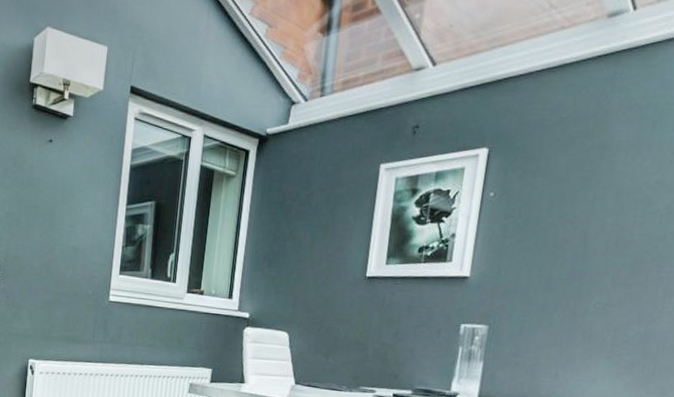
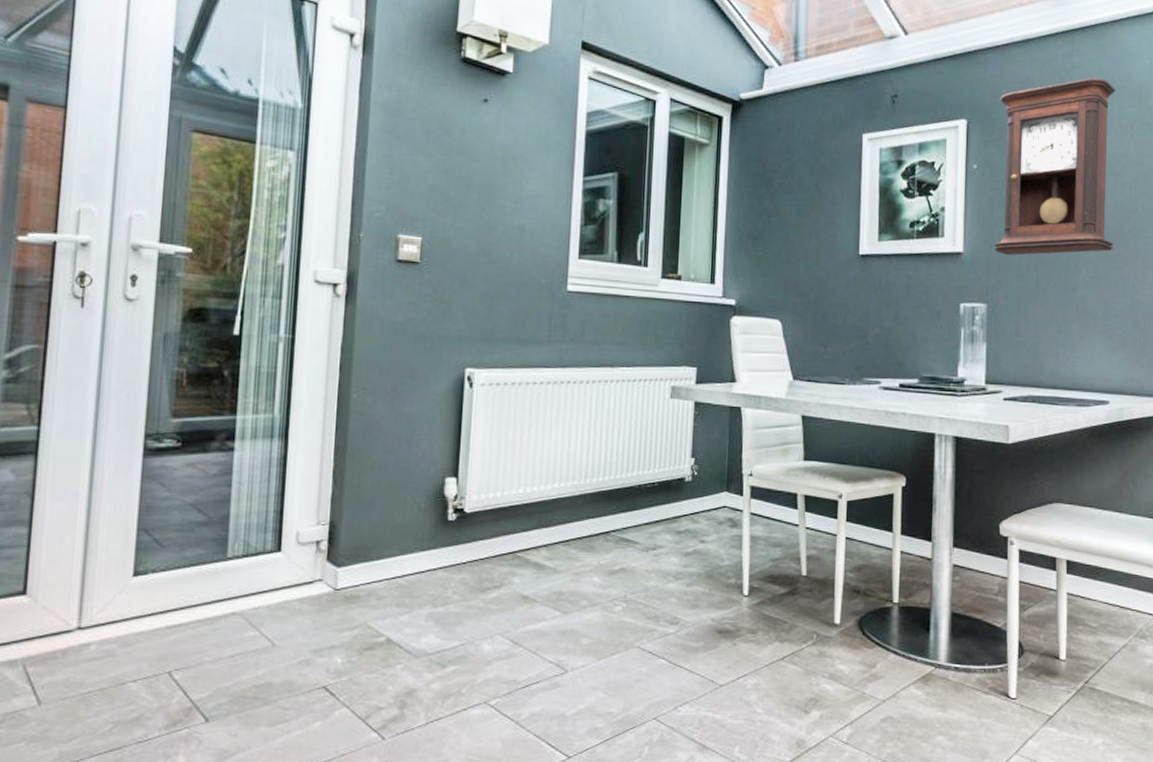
pendulum clock: none [502,101,661,281] -> present [994,77,1116,255]

